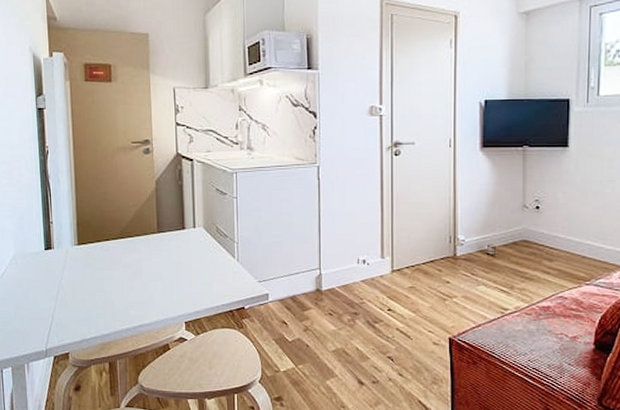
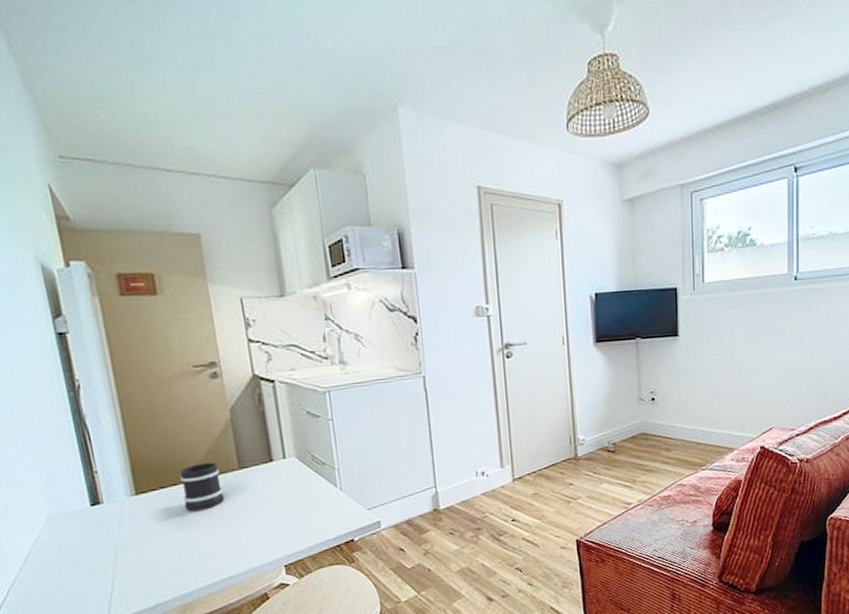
mug: none [112,225,144,265] -> present [179,462,225,512]

